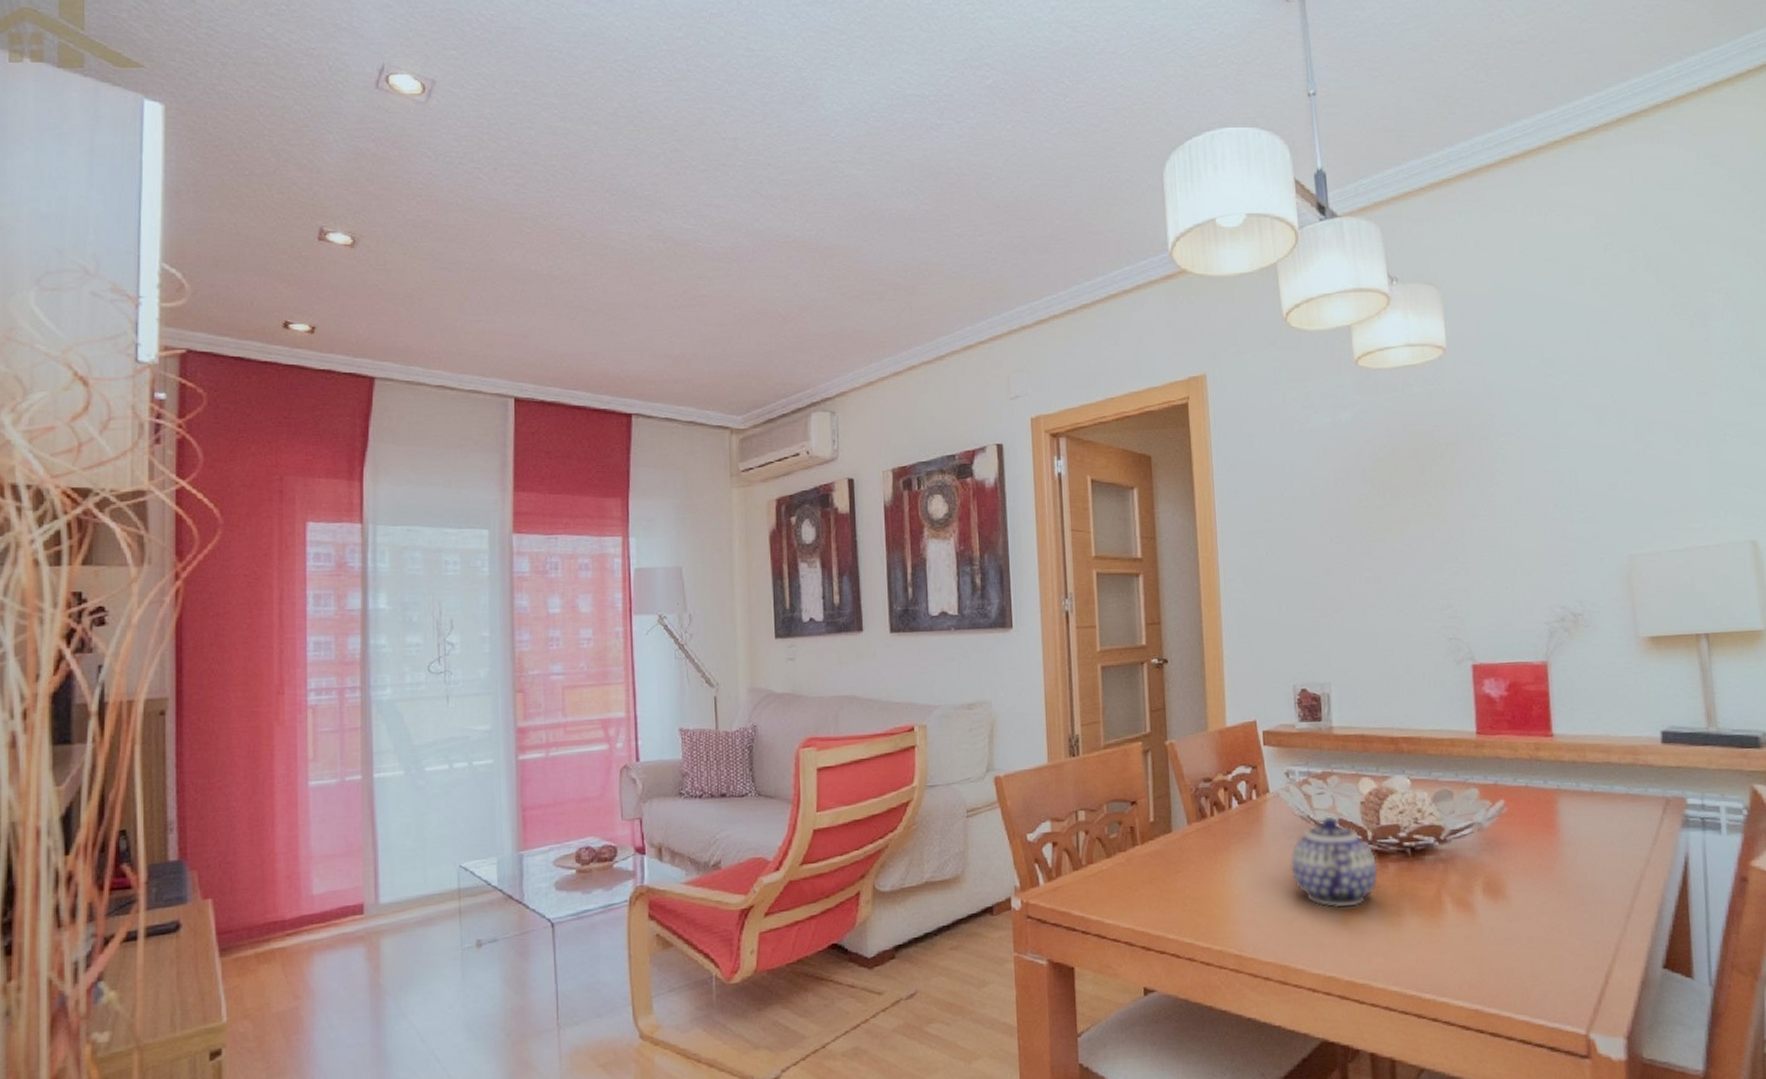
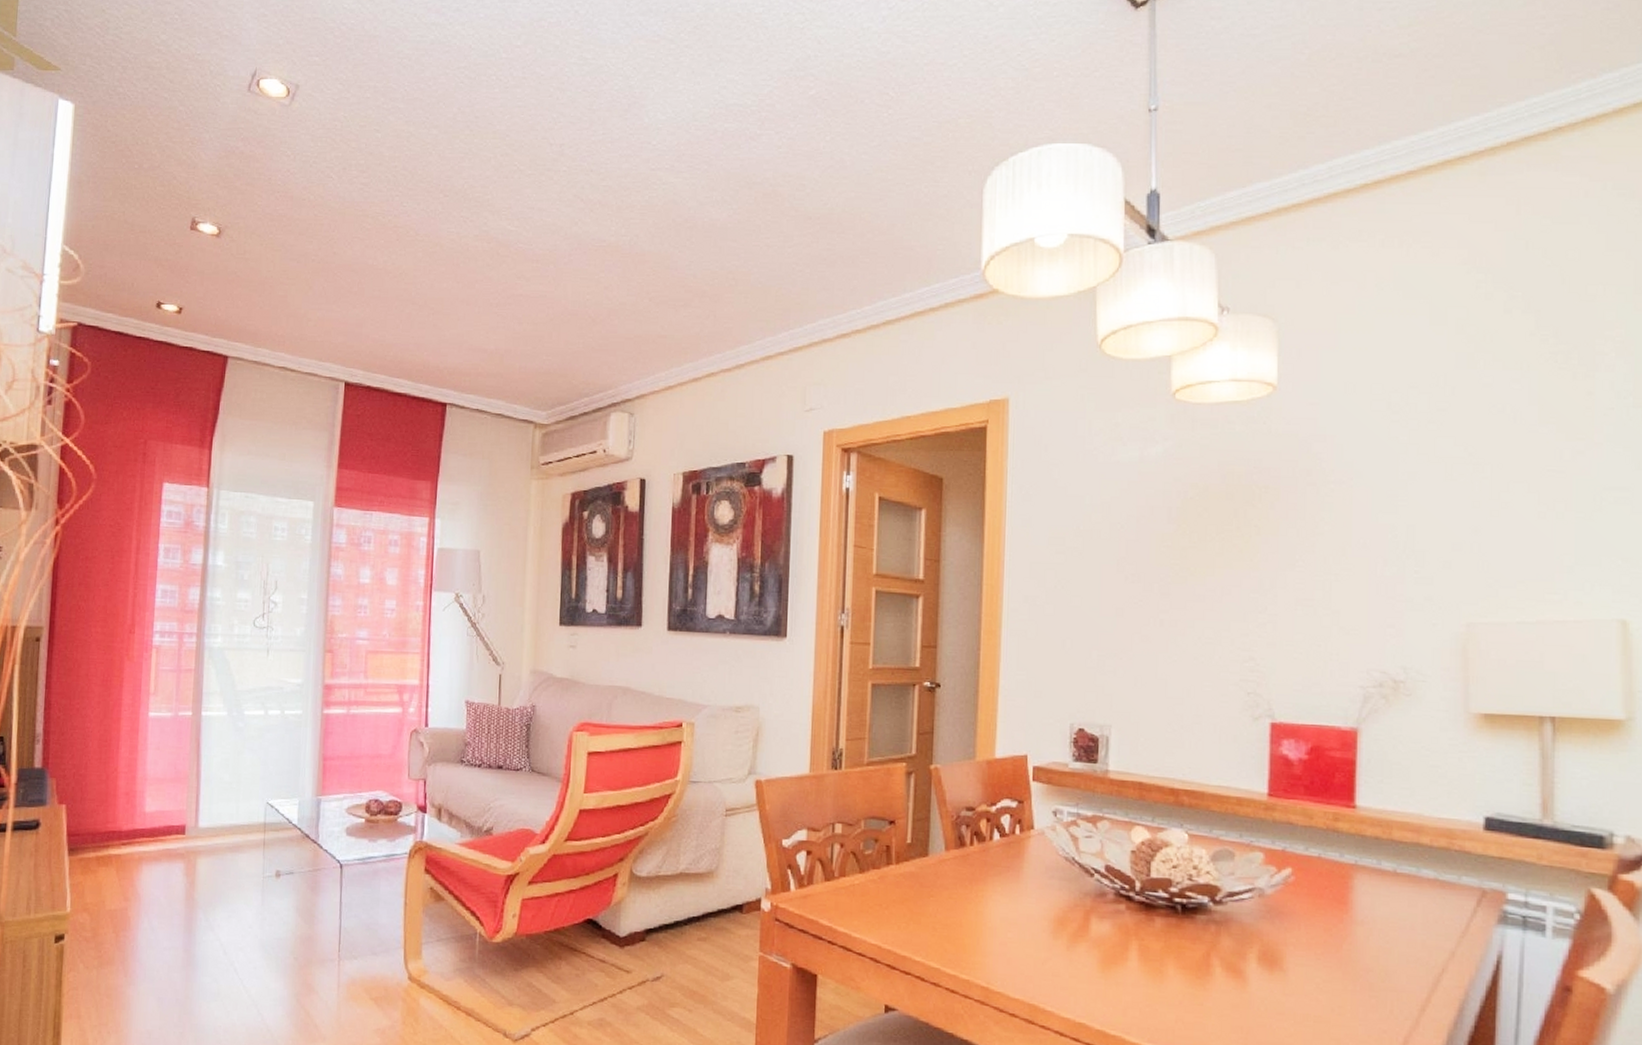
teapot: present [1290,816,1378,908] -> none [1049,861,1144,956]

